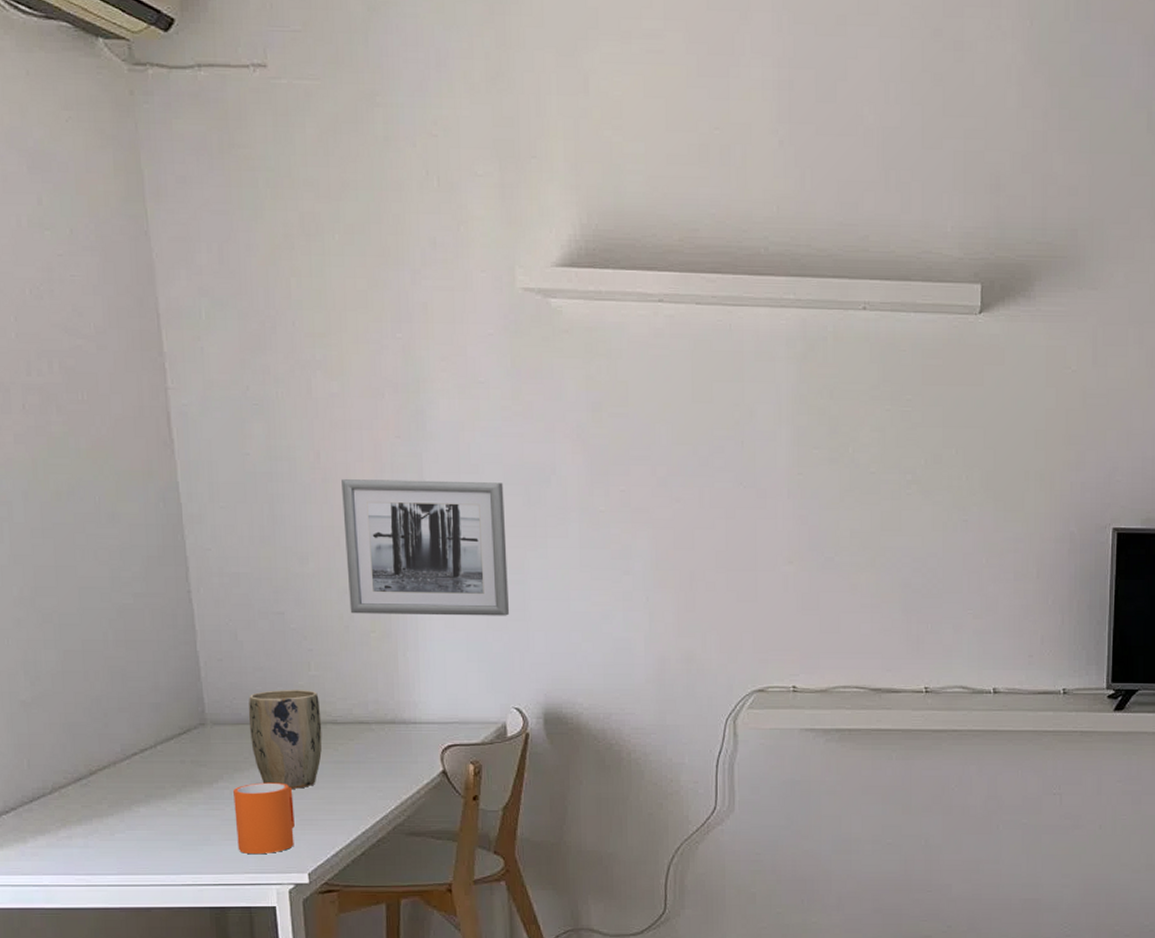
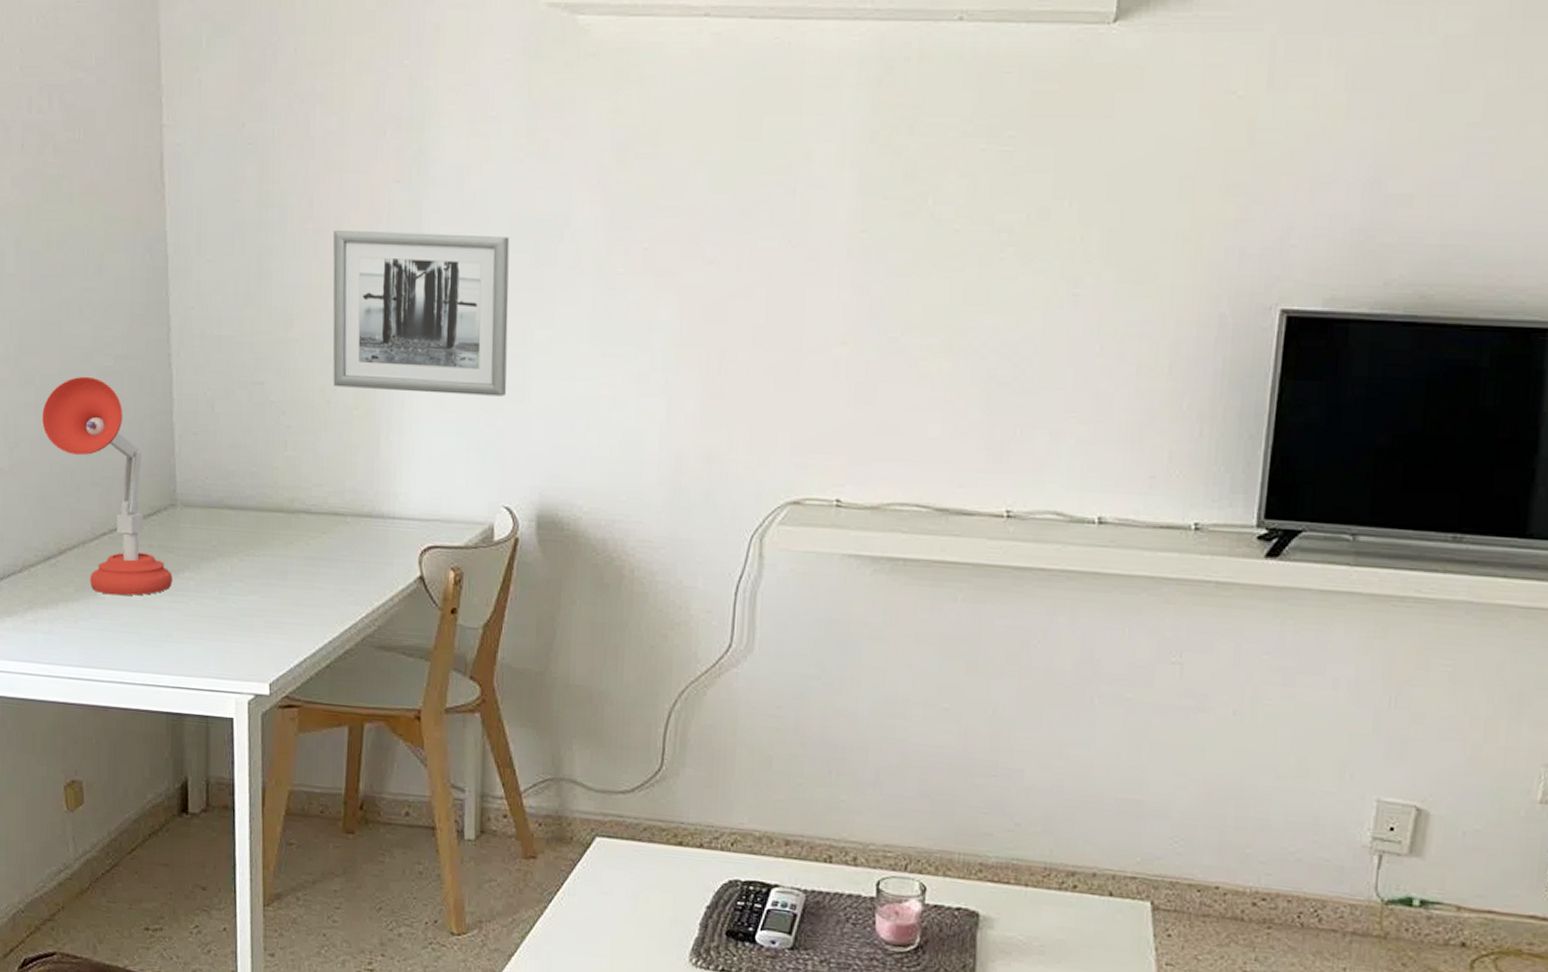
desk lamp: none [63,613,207,808] -> present [42,376,173,596]
mug: present [233,782,295,855] -> none [198,575,260,657]
plant pot: present [248,690,322,789] -> none [219,470,295,586]

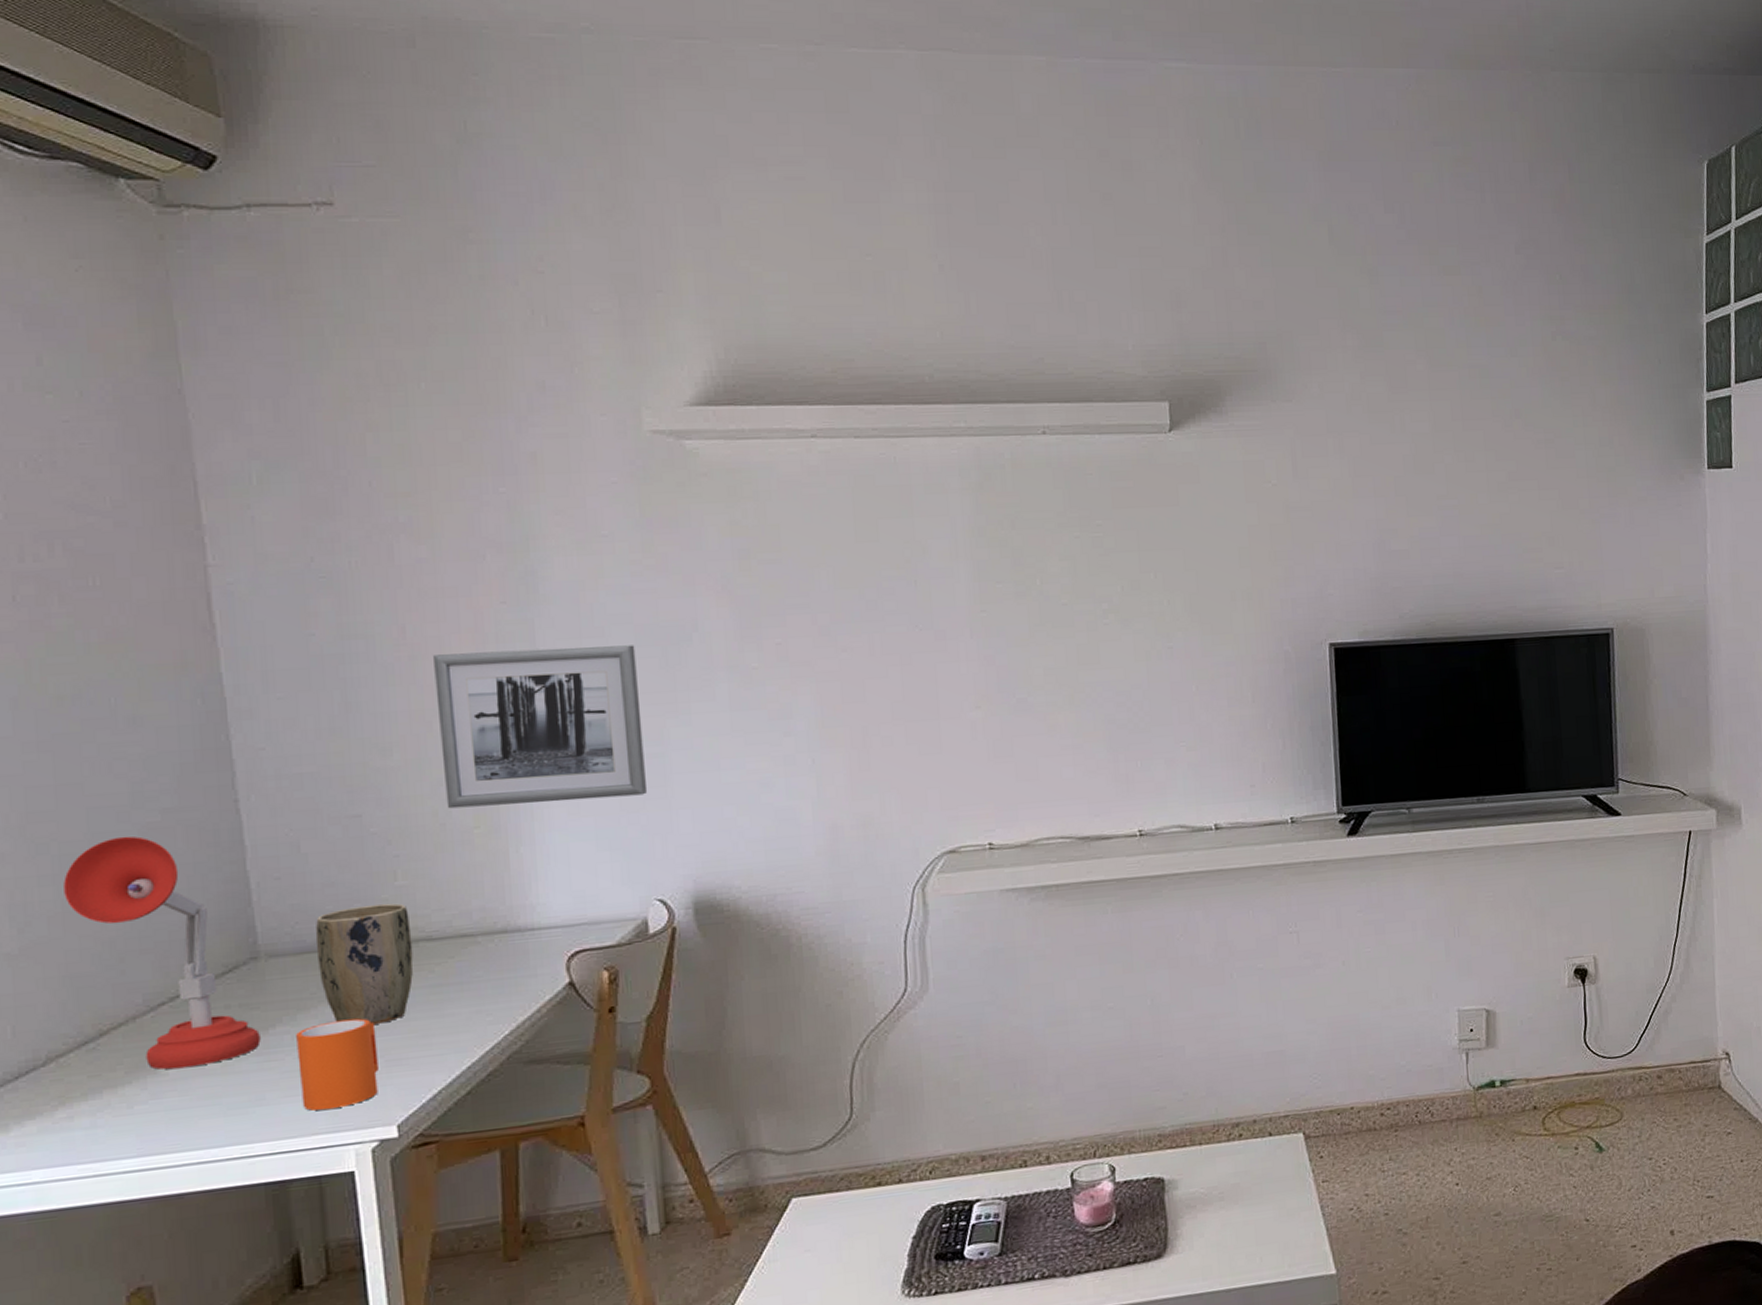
mug: none [198,575,260,657] -> present [296,1018,379,1111]
plant pot: none [219,470,295,586] -> present [315,903,413,1024]

